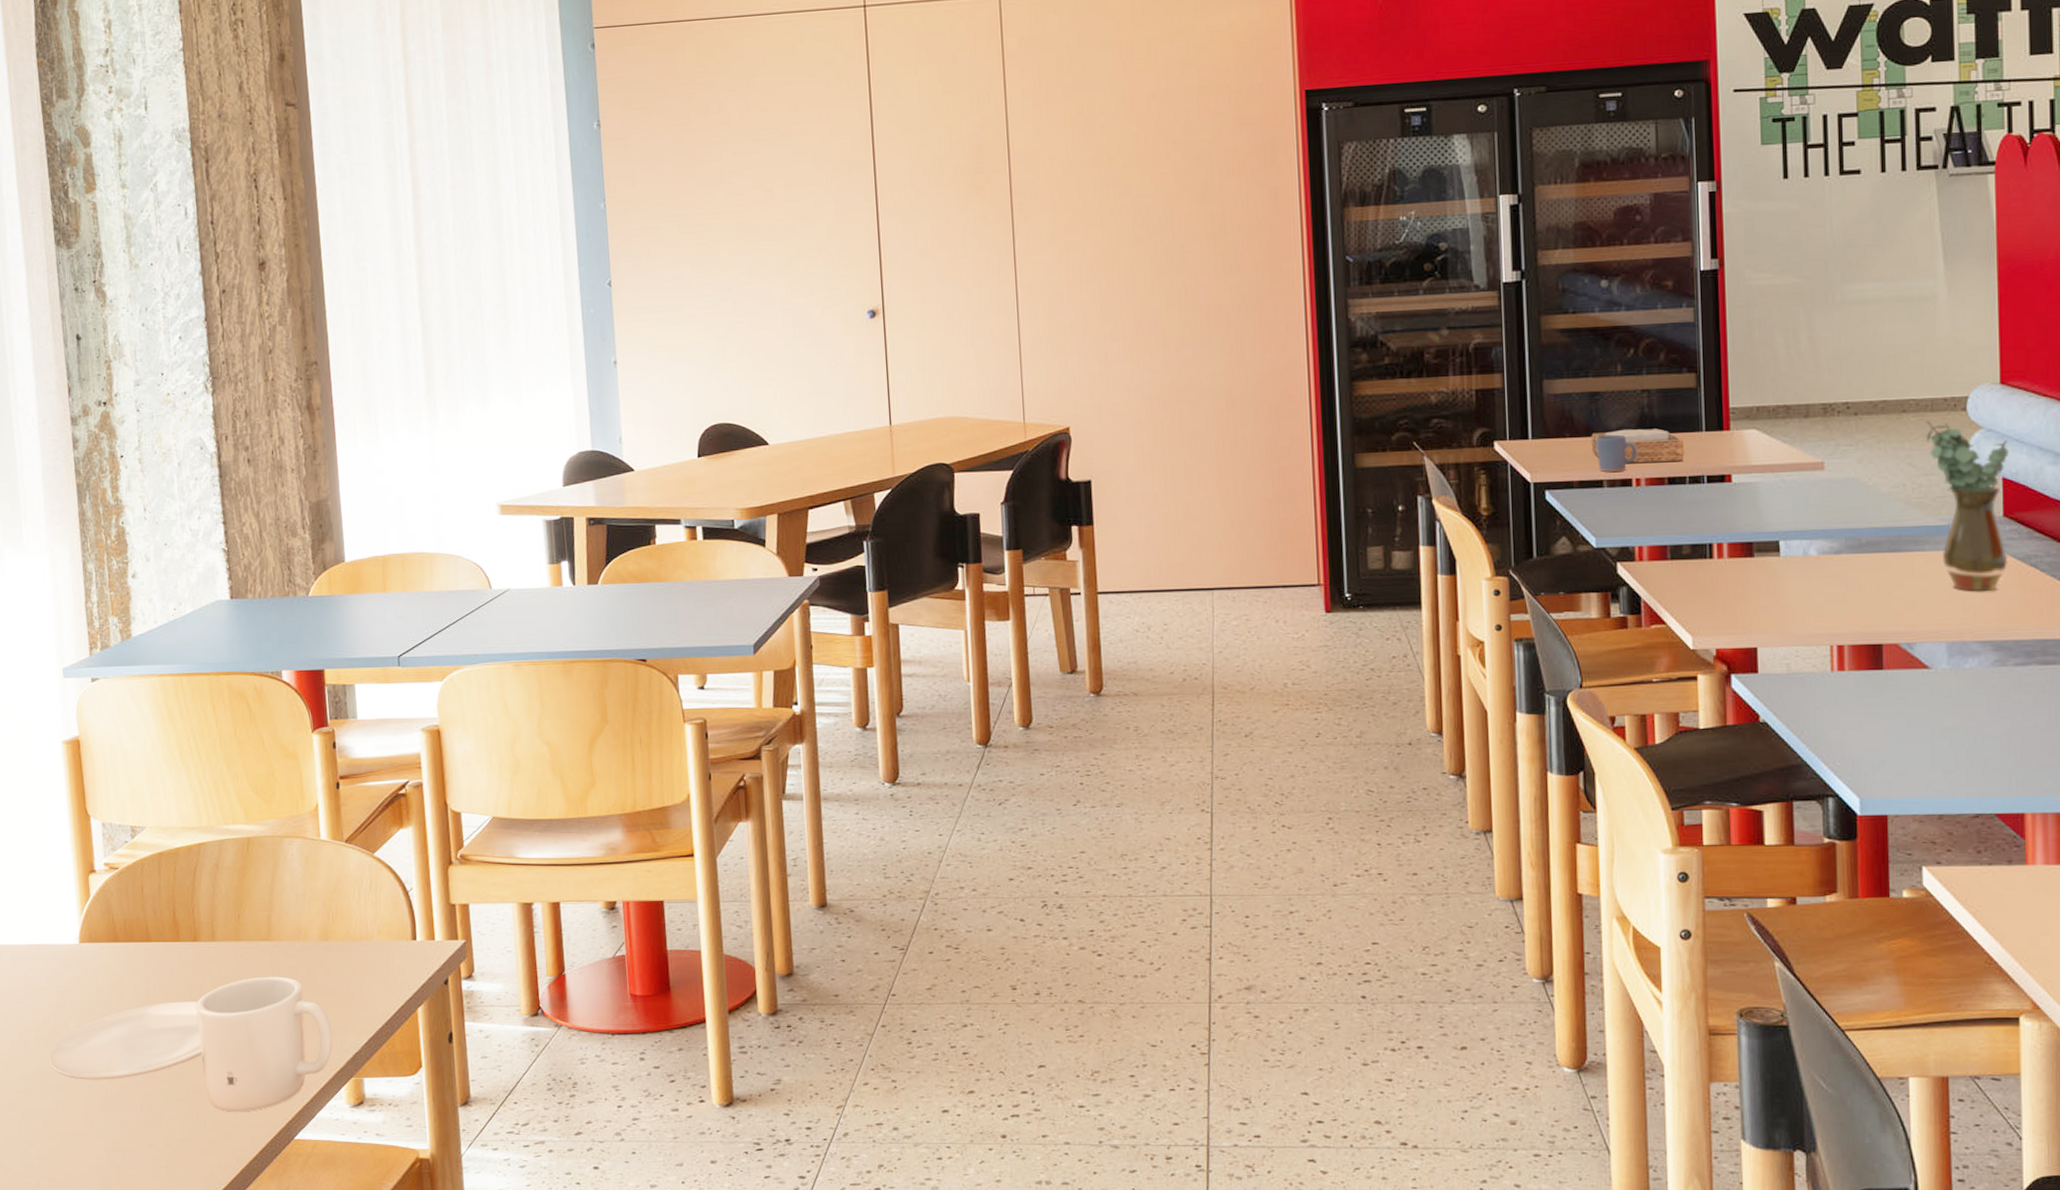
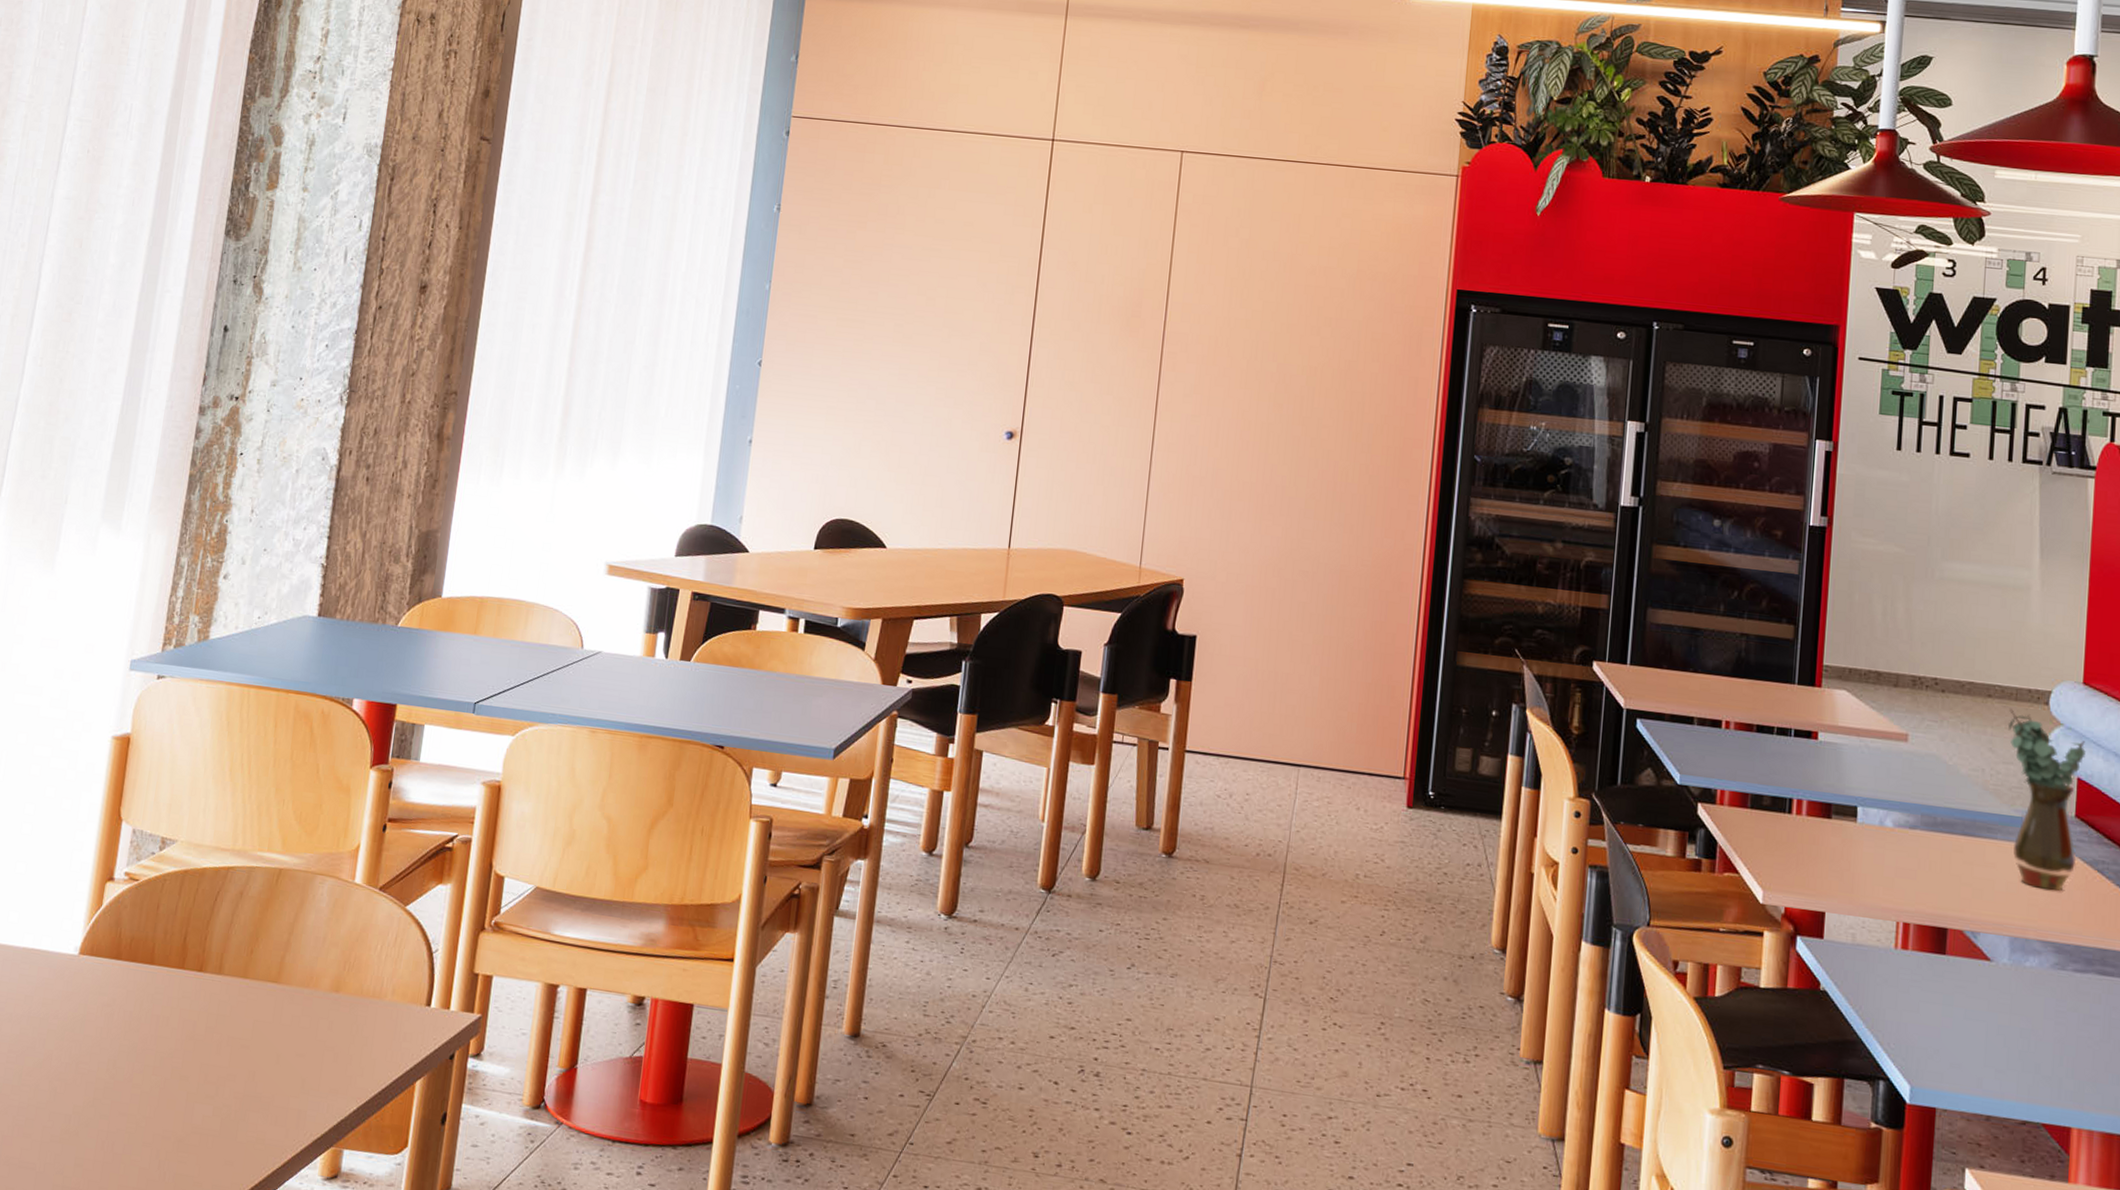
plate: present [48,1001,202,1080] -> none [15,1033,188,1111]
mug: present [195,976,333,1112] -> none [175,1020,322,1168]
napkin holder: present [1591,428,1684,463] -> none [1686,668,1775,711]
mug: present [1595,434,1638,472] -> none [1691,672,1731,711]

